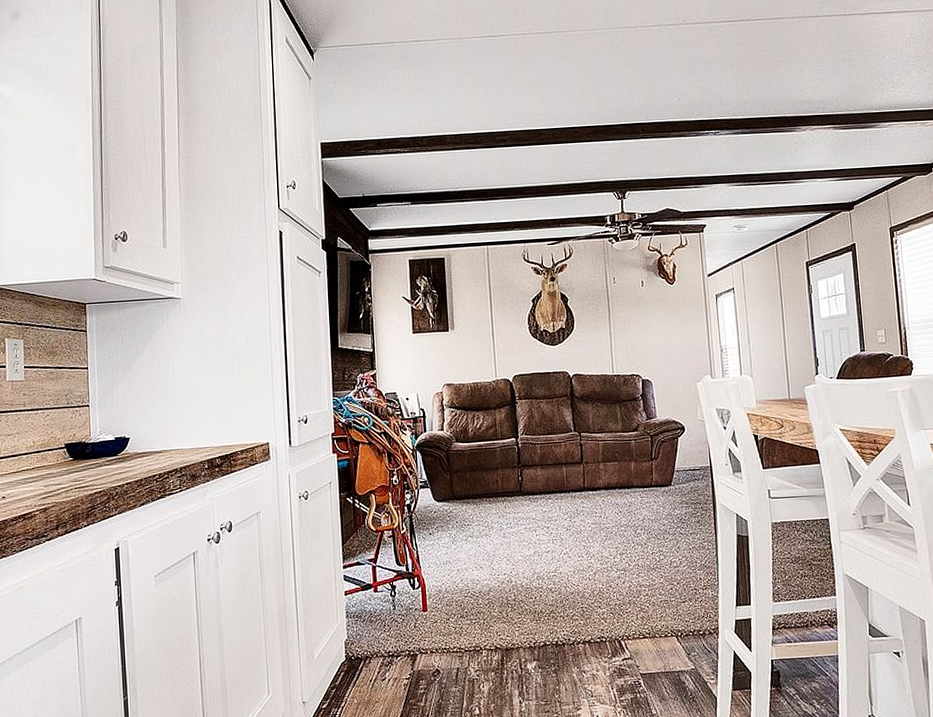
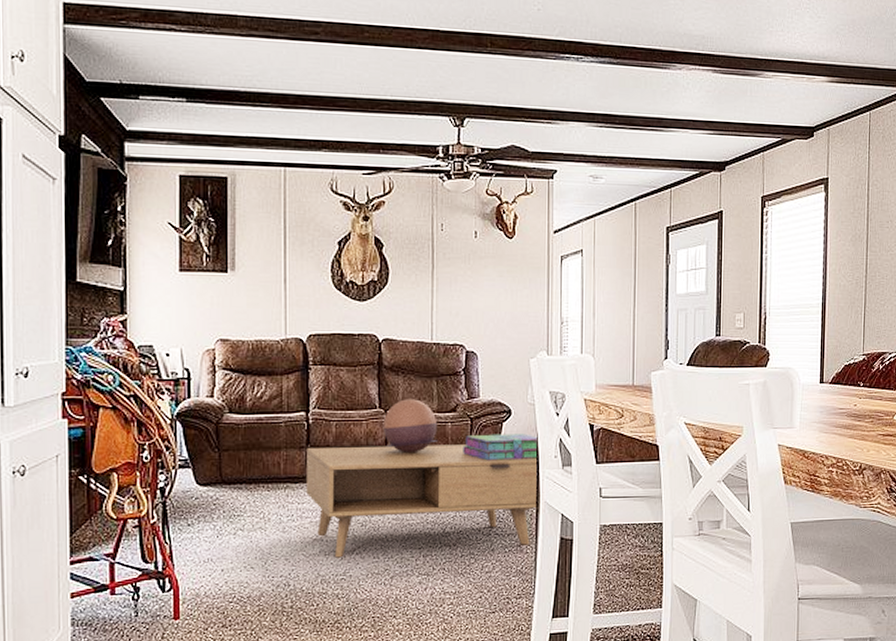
coffee table: none [518,458,716,558] -> present [305,444,539,558]
decorative bowl: none [578,422,624,468] -> present [383,399,438,454]
stack of books: none [646,446,710,471] -> present [463,433,538,461]

